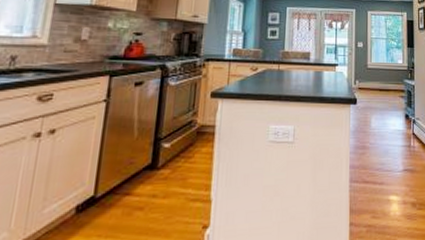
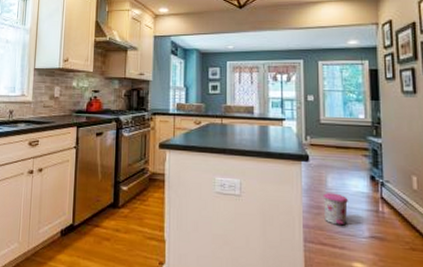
trash can: none [367,133,387,163] -> present [323,193,348,226]

